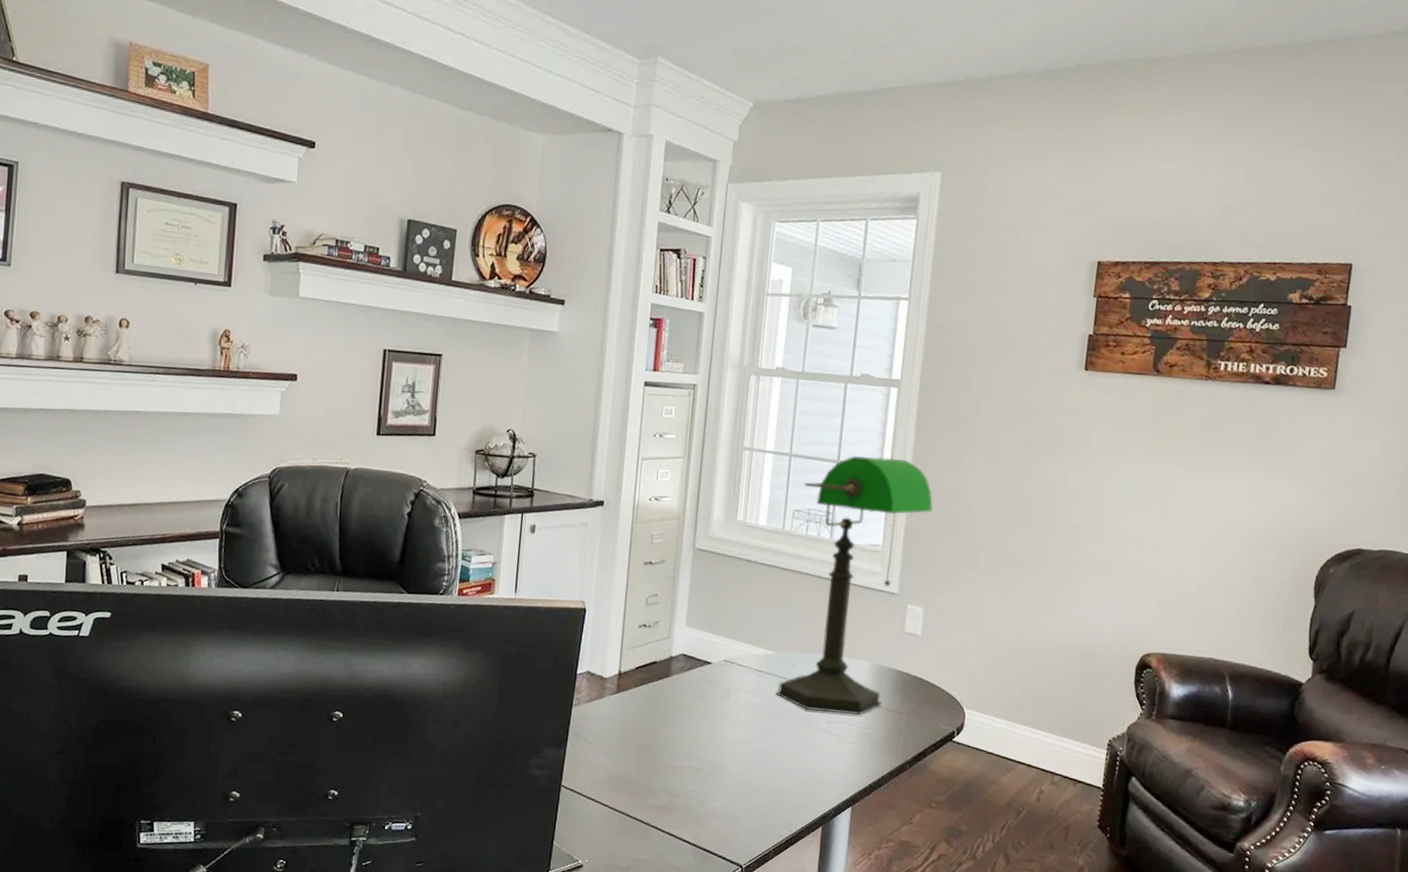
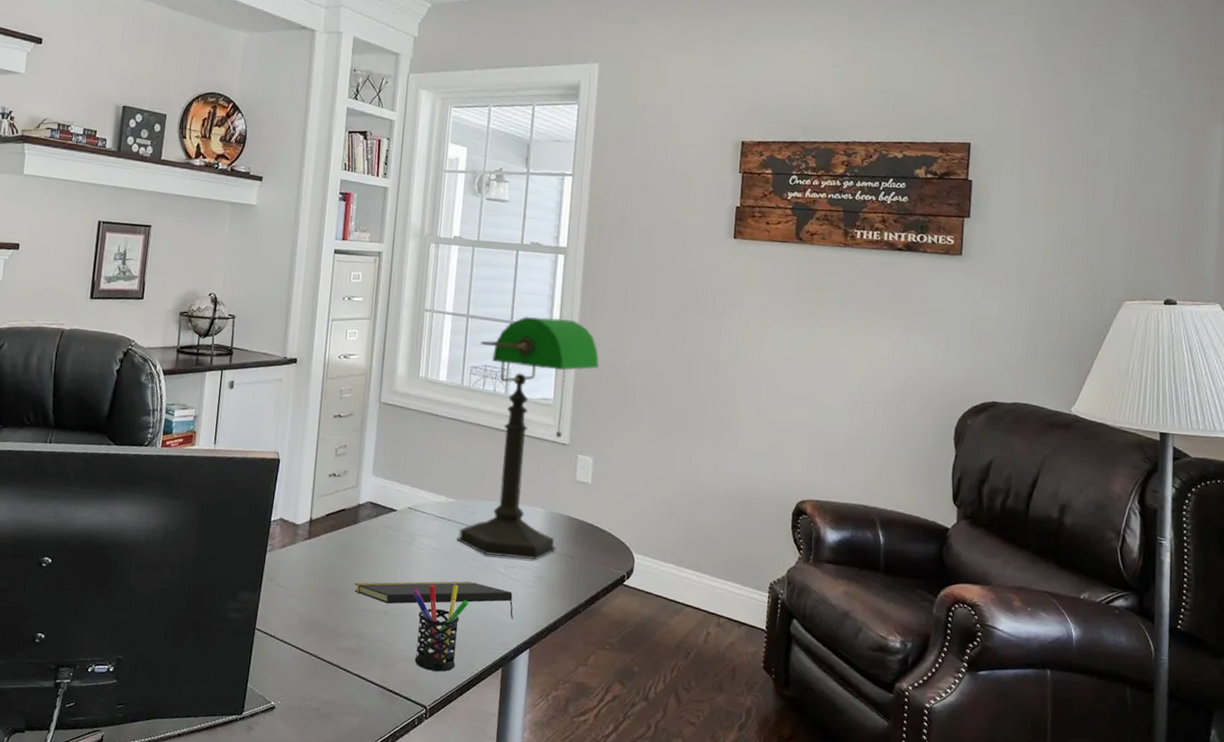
notepad: none [667,737,835,777] -> present [355,581,514,619]
pen holder: none [728,740,787,831] -> present [412,584,468,672]

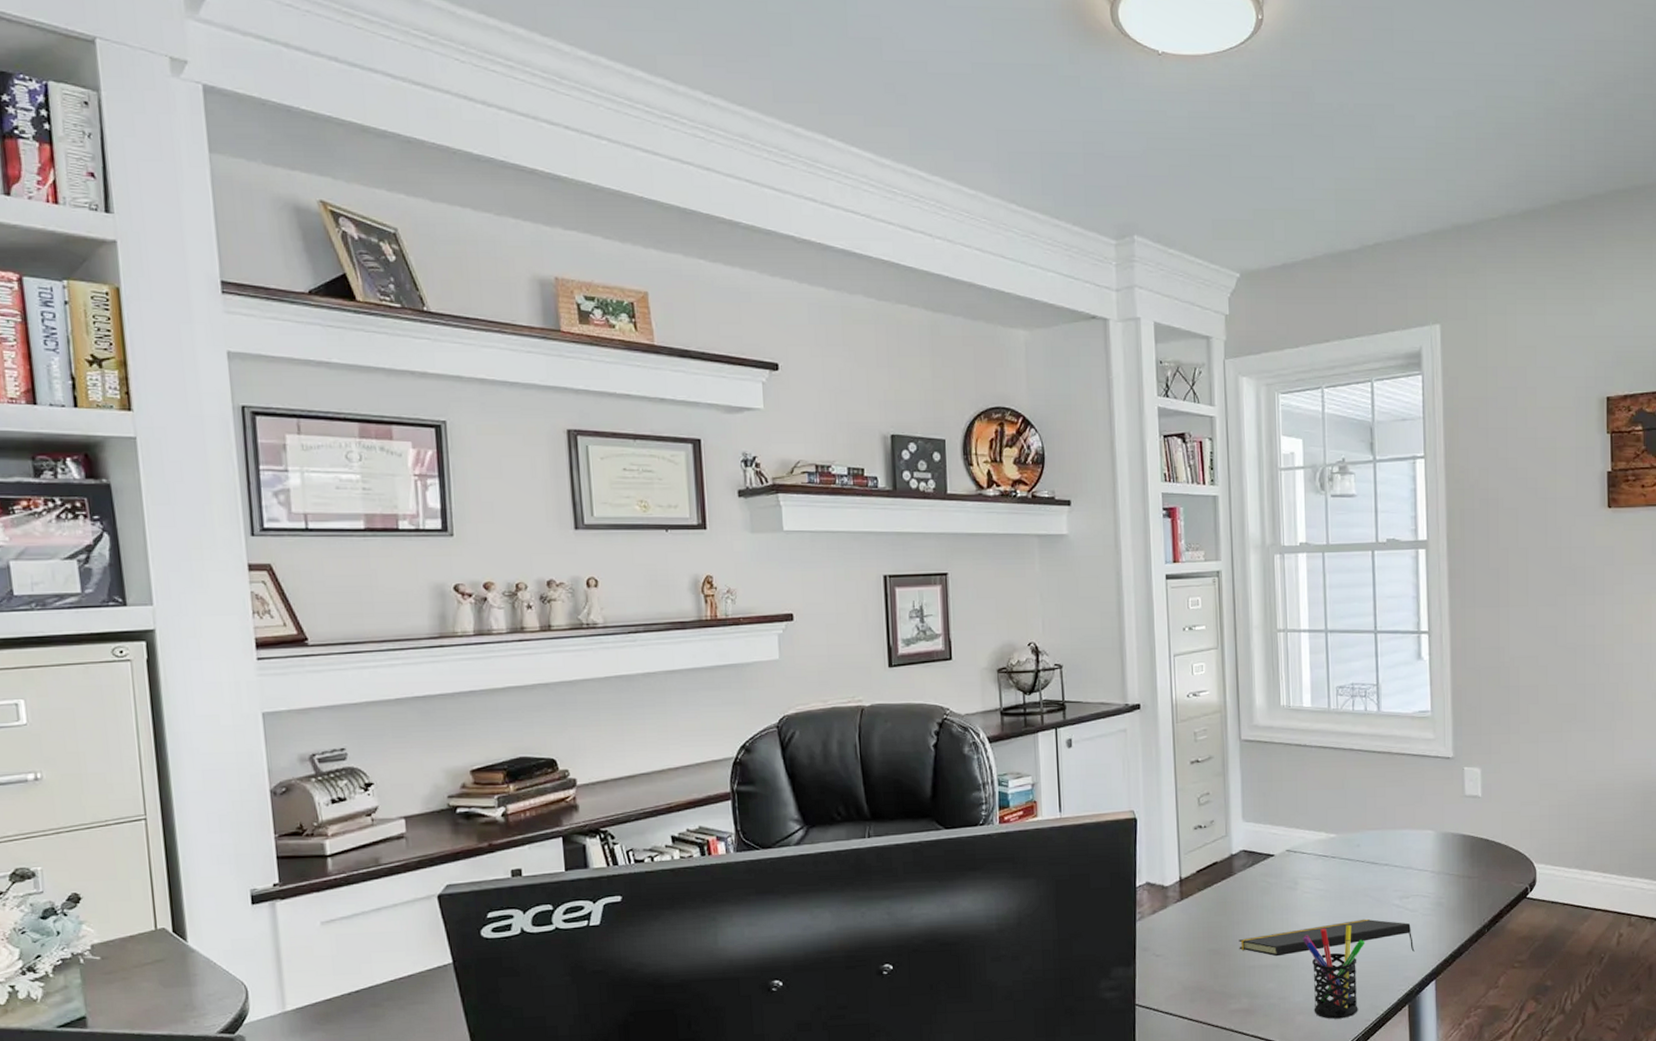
desk lamp: present [456,316,600,560] -> none [1344,620,1477,889]

